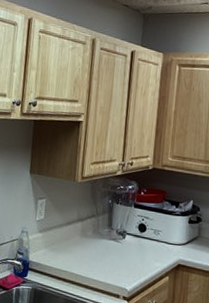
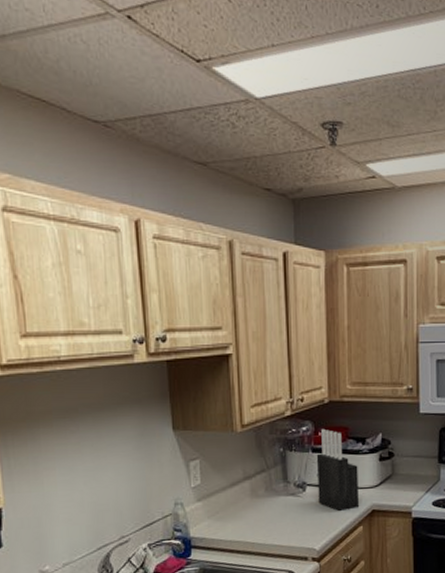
knife block: none [134,189,171,261] -> present [316,428,358,512]

